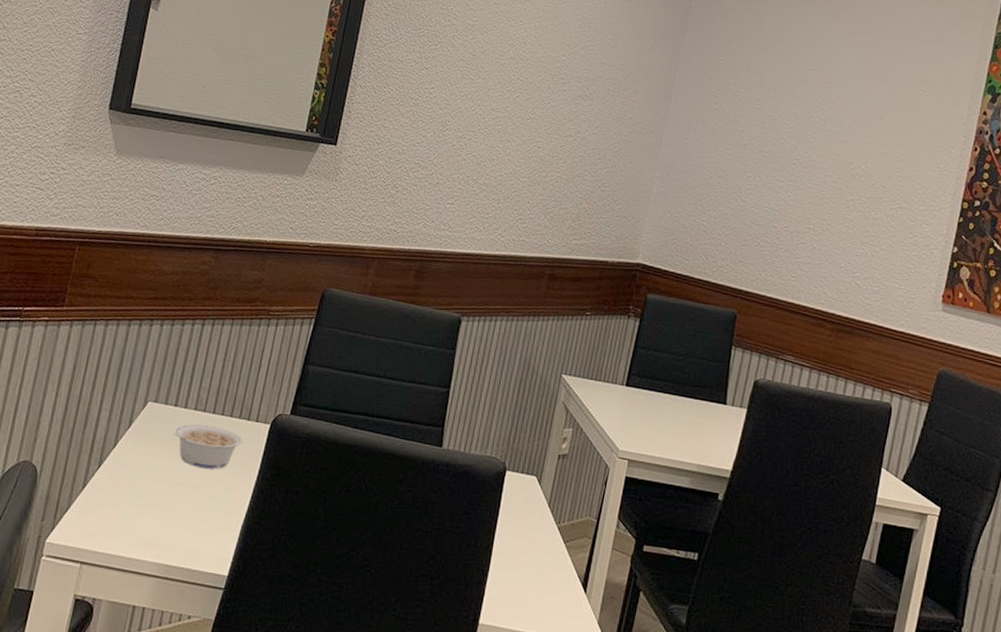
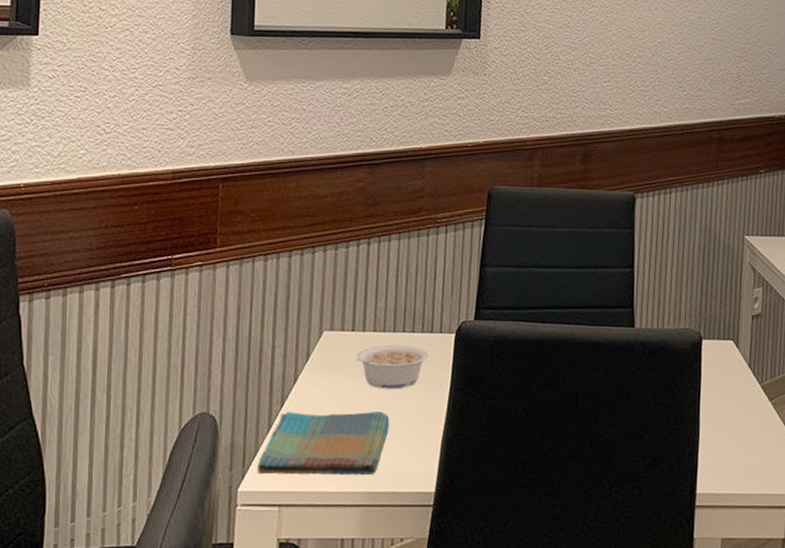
dish towel: none [66,473,197,548] -> present [257,411,390,475]

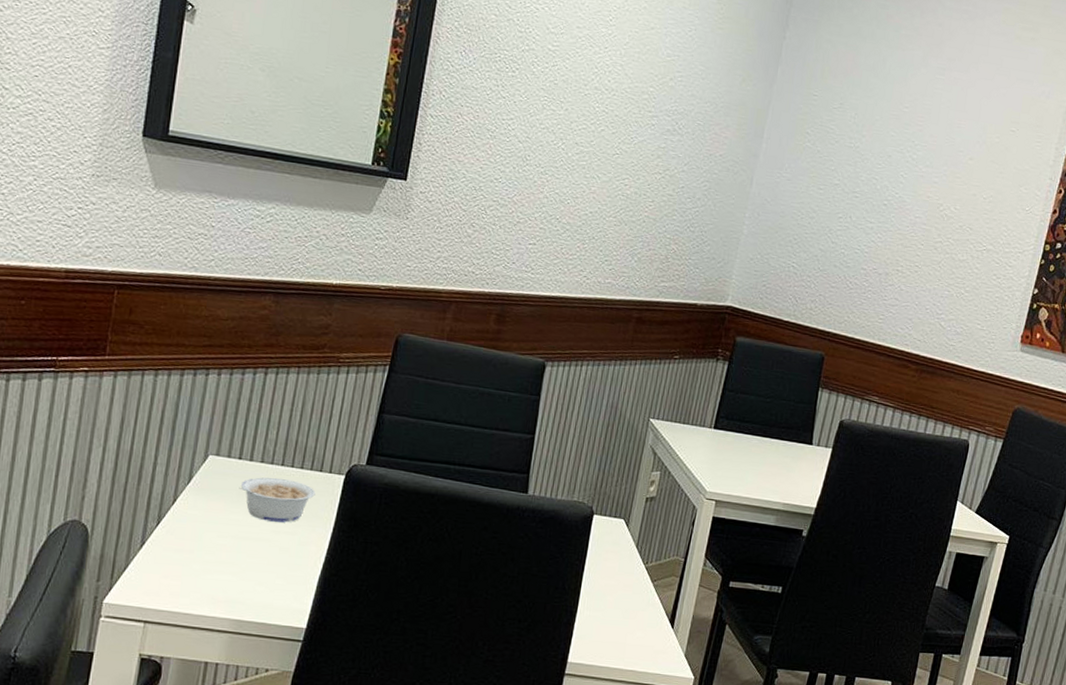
dish towel: present [257,411,390,475] -> none [125,530,268,603]

